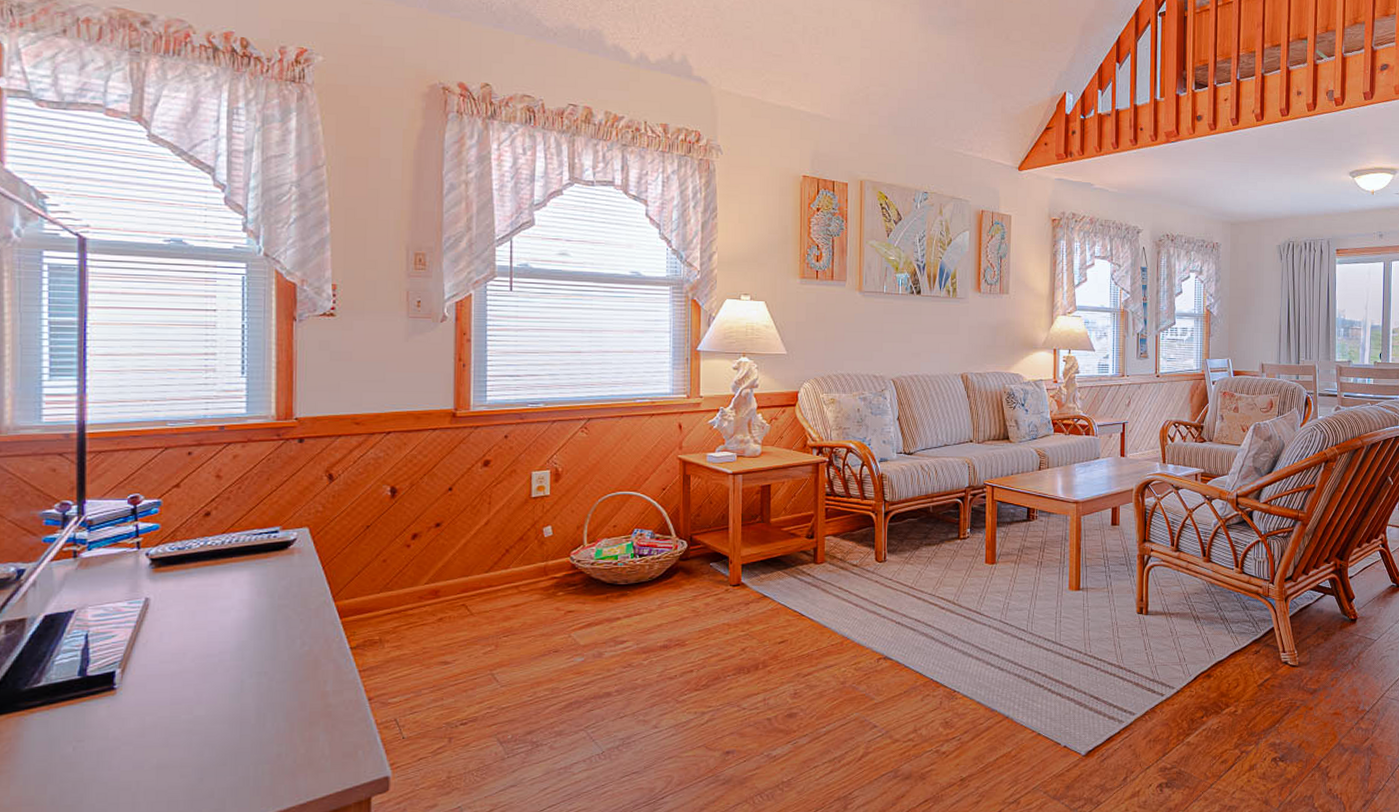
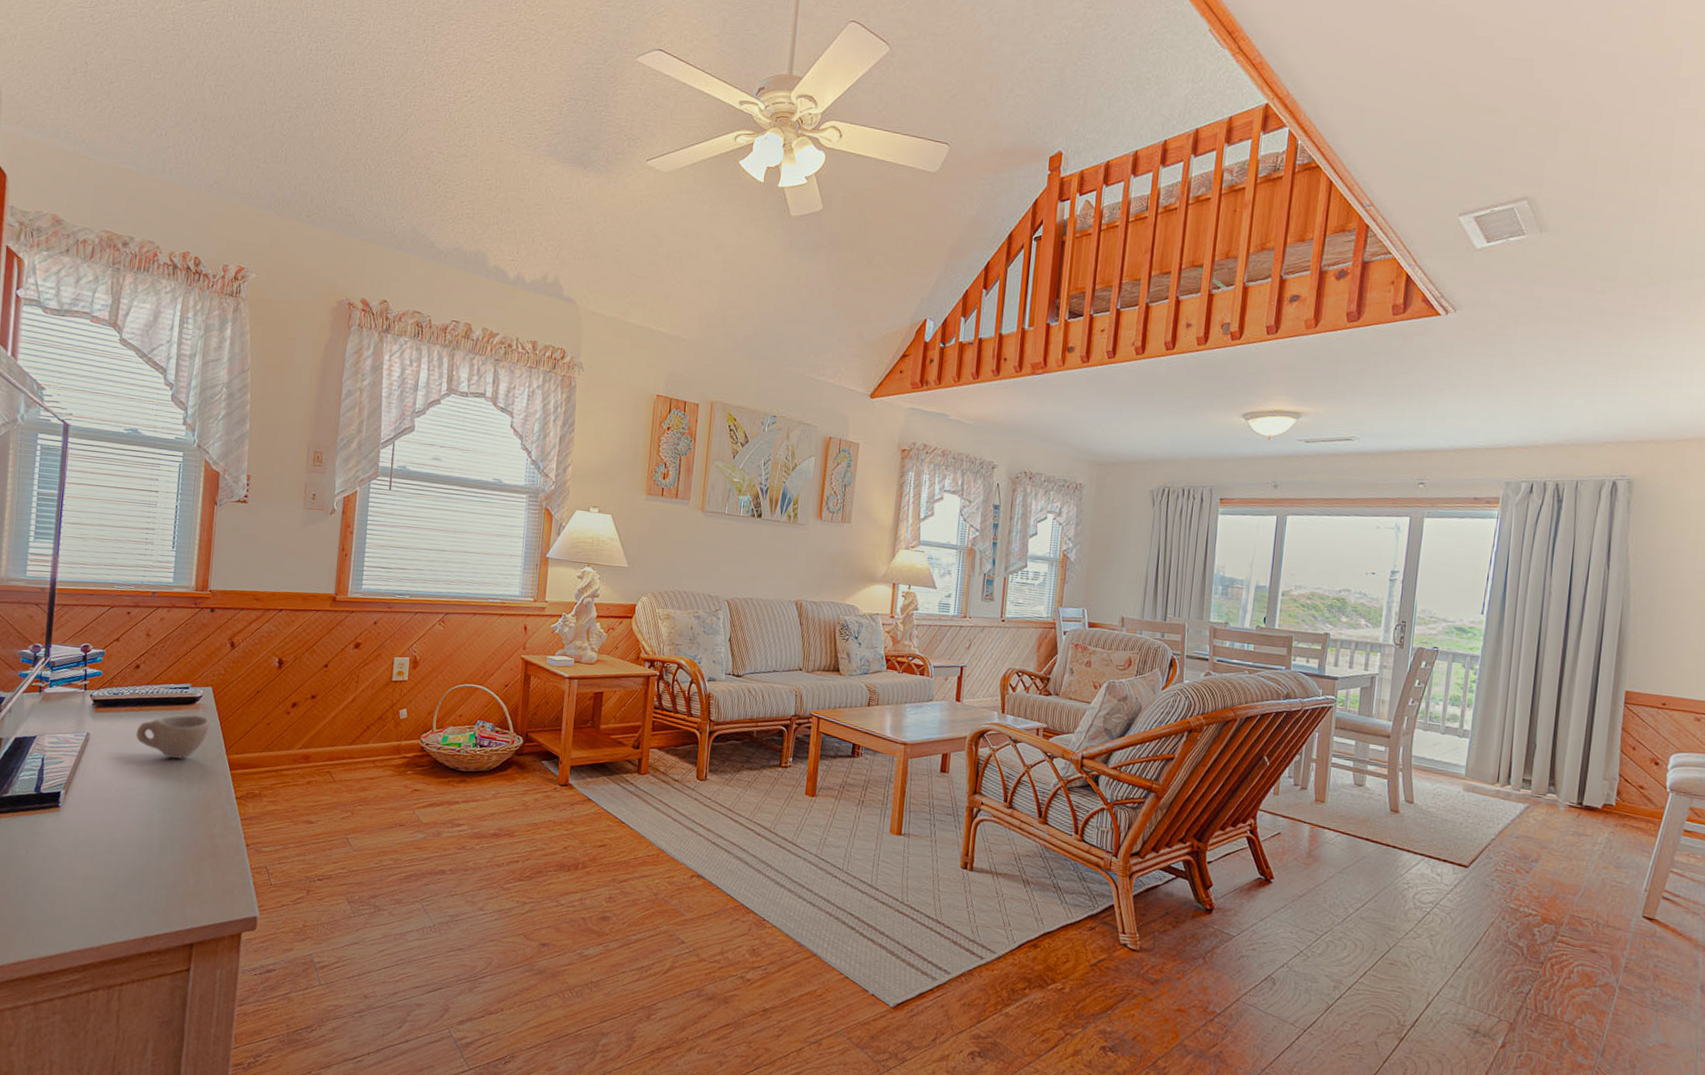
cup: none [213,561,310,613] -> present [136,715,210,759]

